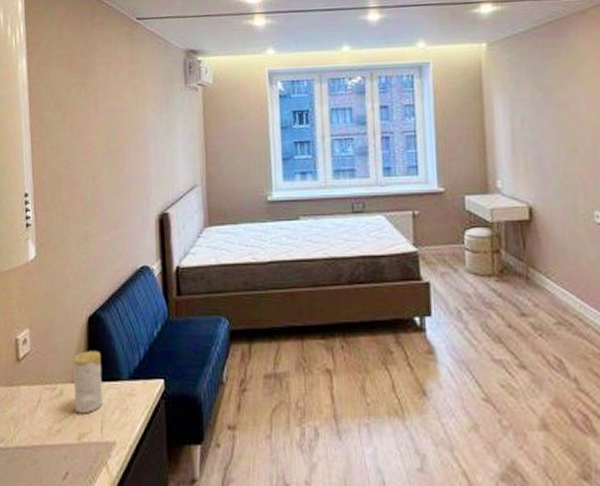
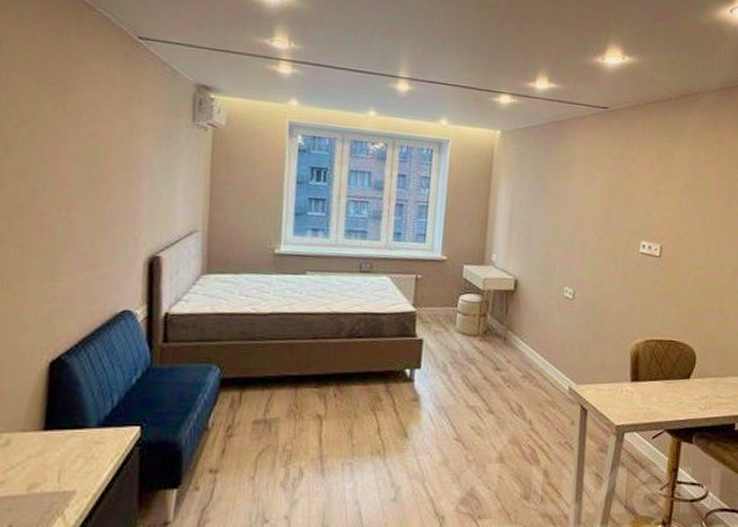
candle: present [72,350,103,414] -> none [24,397,64,464]

